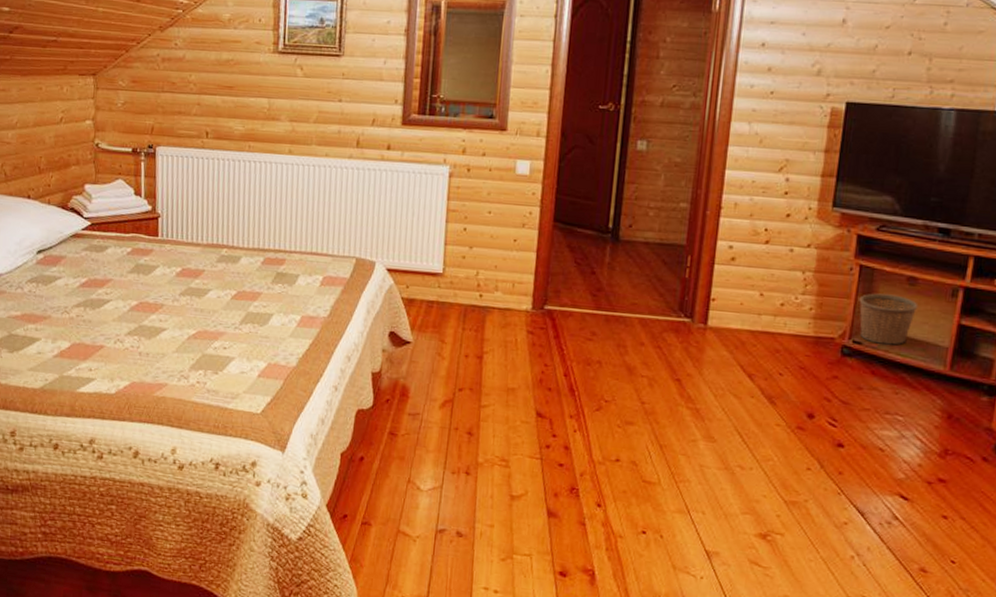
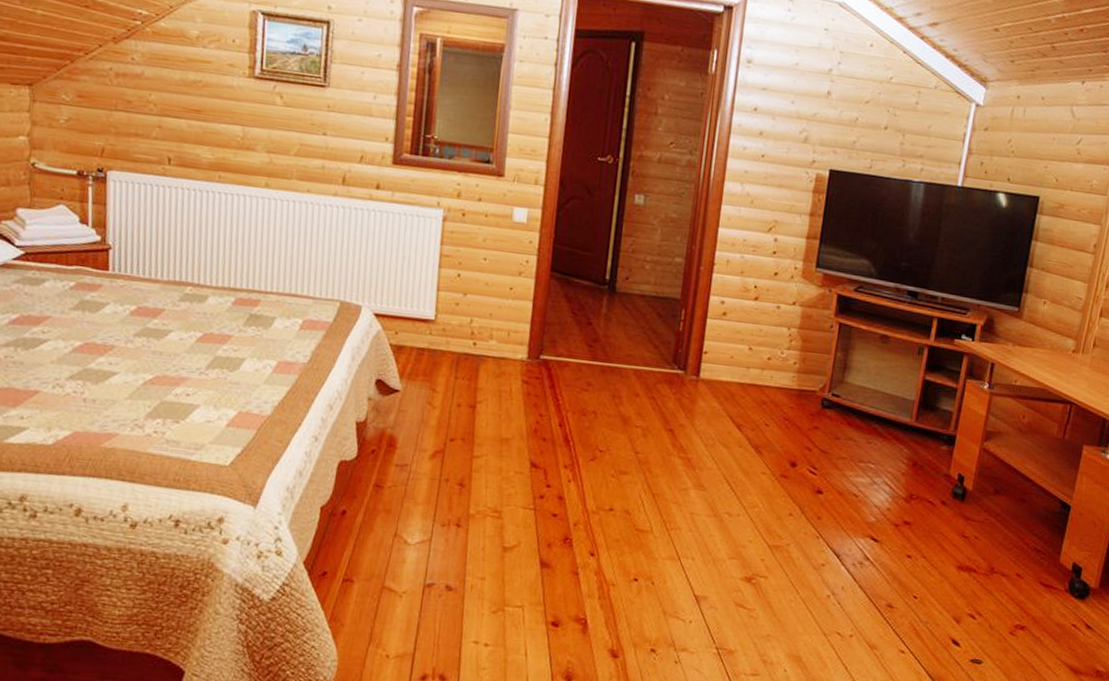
basket: present [859,293,919,345] -> none [838,349,890,399]

